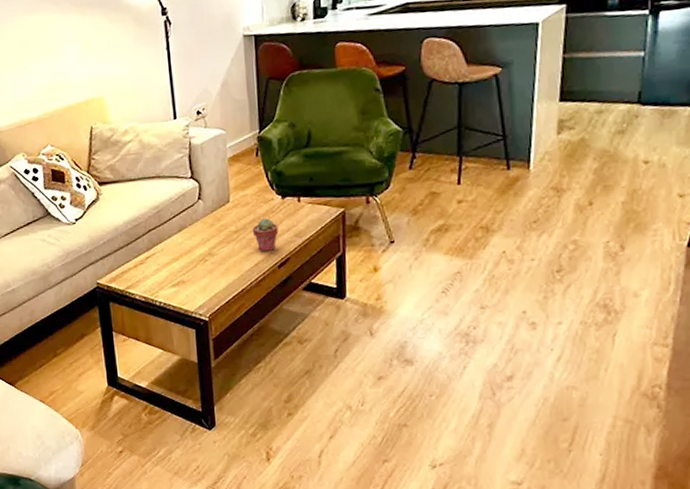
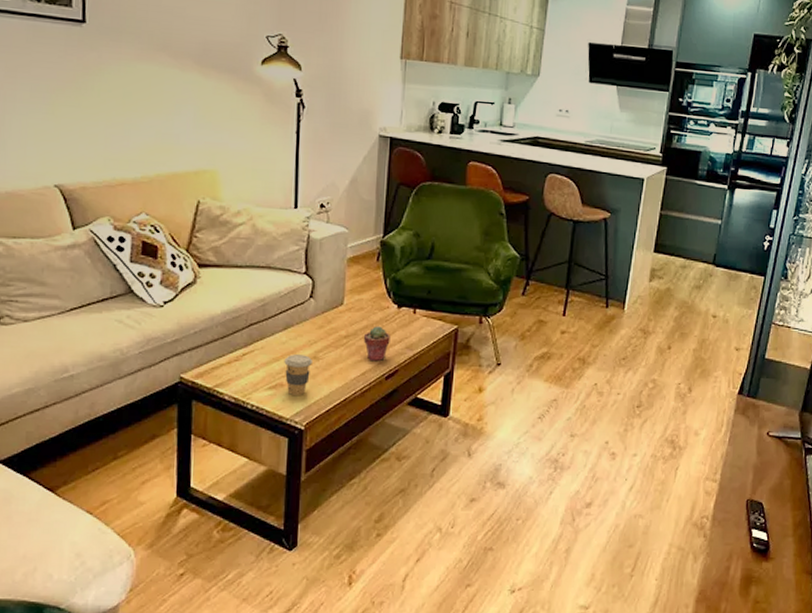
coffee cup: none [183,252,208,290] -> present [284,354,312,395]

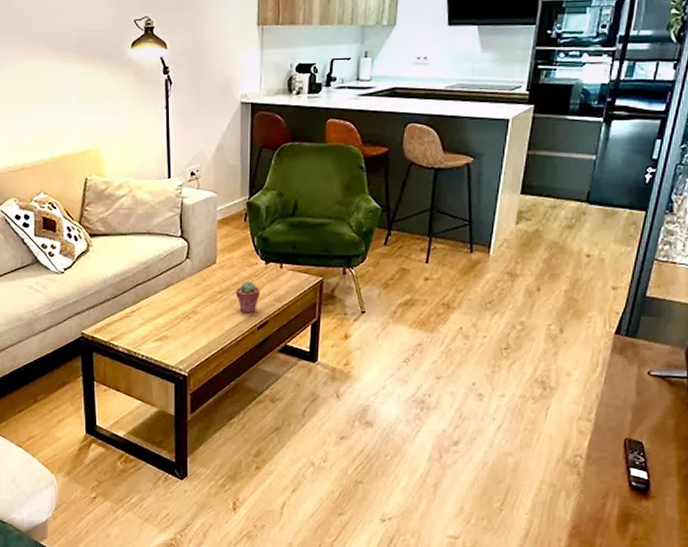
coffee cup: present [284,354,312,395] -> none [167,310,191,346]

